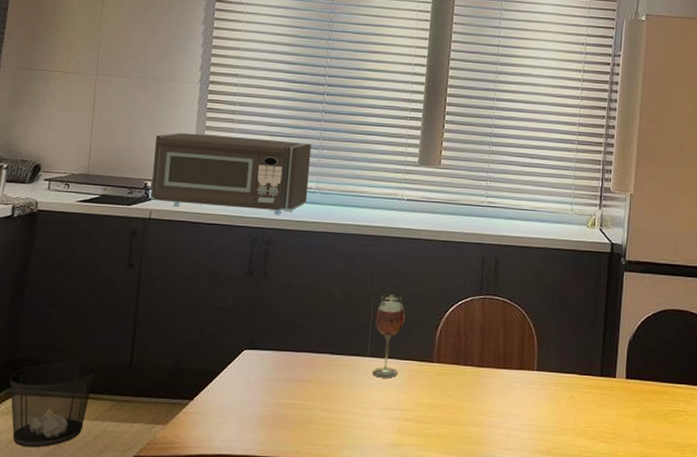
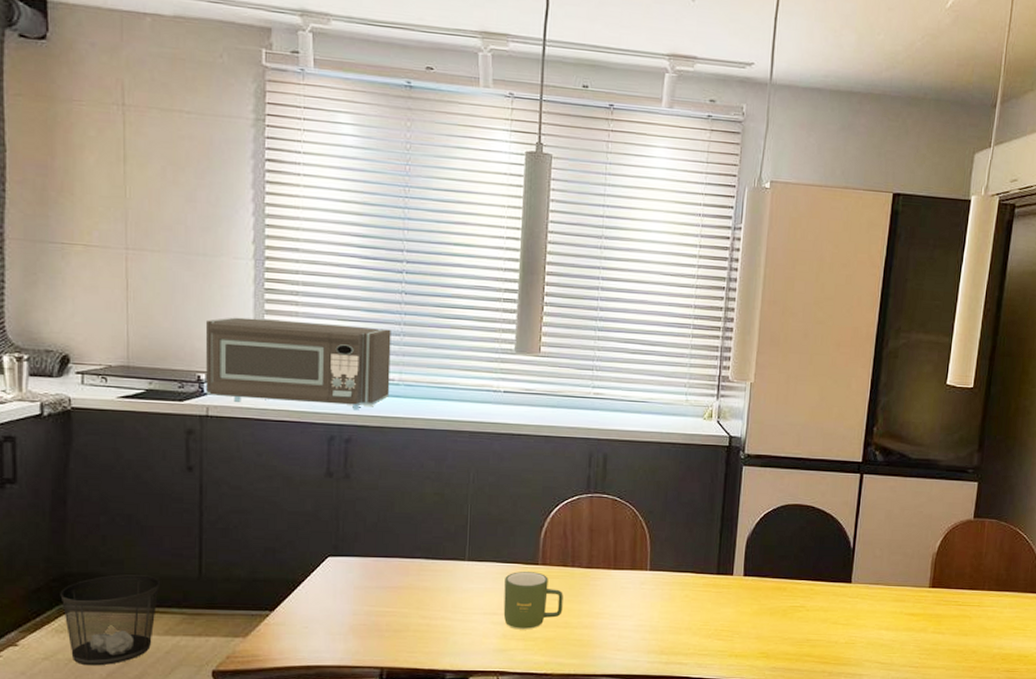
wineglass: present [373,294,406,378] -> none [472,494,506,582]
mug: none [399,368,456,426] -> present [503,571,563,630]

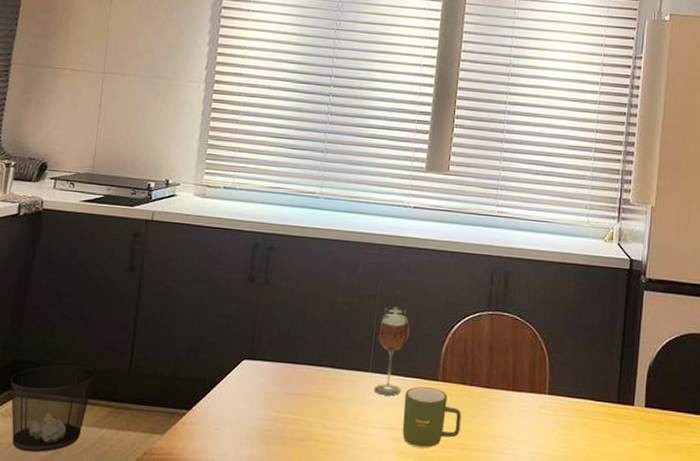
microwave: present [205,317,391,411] -> none [153,133,316,221]
wineglass: none [472,494,506,582] -> present [375,306,410,396]

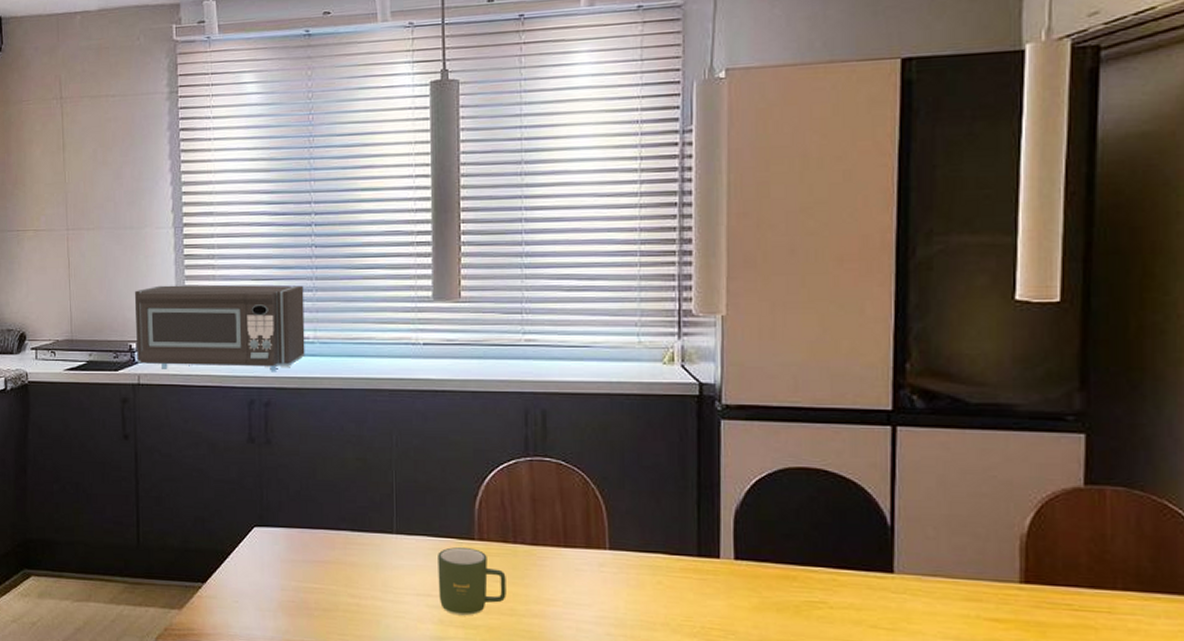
waste bin: present [10,364,96,452] -> none [24,541,105,631]
microwave: none [153,133,316,221] -> present [134,285,305,372]
wineglass: present [375,306,410,396] -> none [398,459,435,559]

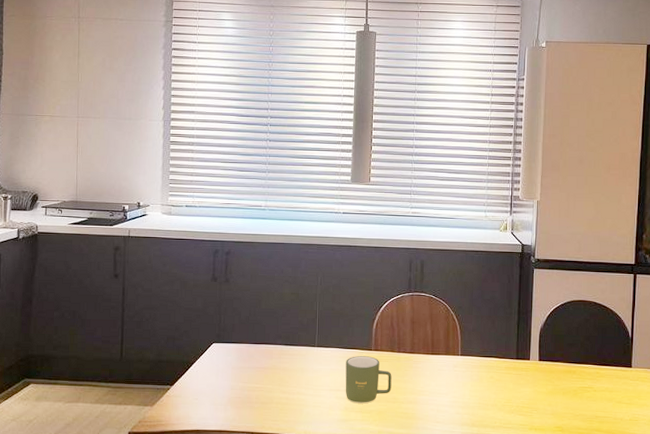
microwave: present [134,285,305,372] -> none [129,163,260,230]

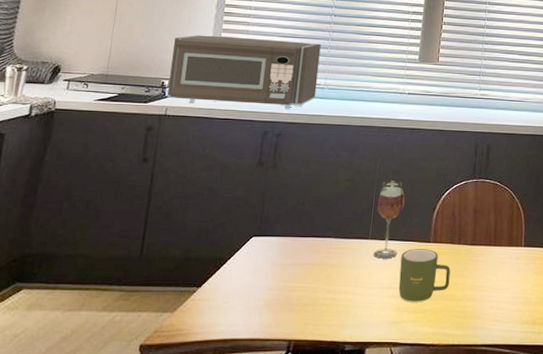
microwave: none [129,163,260,230] -> present [167,35,321,110]
wineglass: none [320,294,346,365] -> present [374,180,405,259]

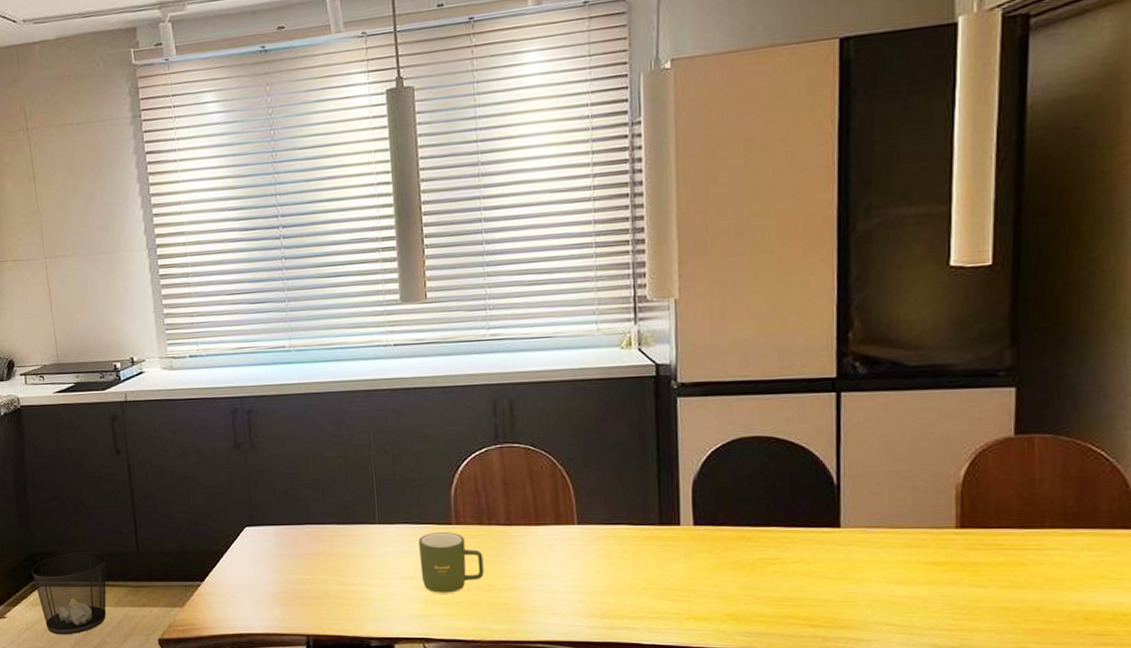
waste bin: none [17,254,107,341] -> present [31,551,107,635]
microwave: present [167,35,321,110] -> none [114,297,283,386]
wineglass: present [374,180,405,259] -> none [377,454,413,545]

